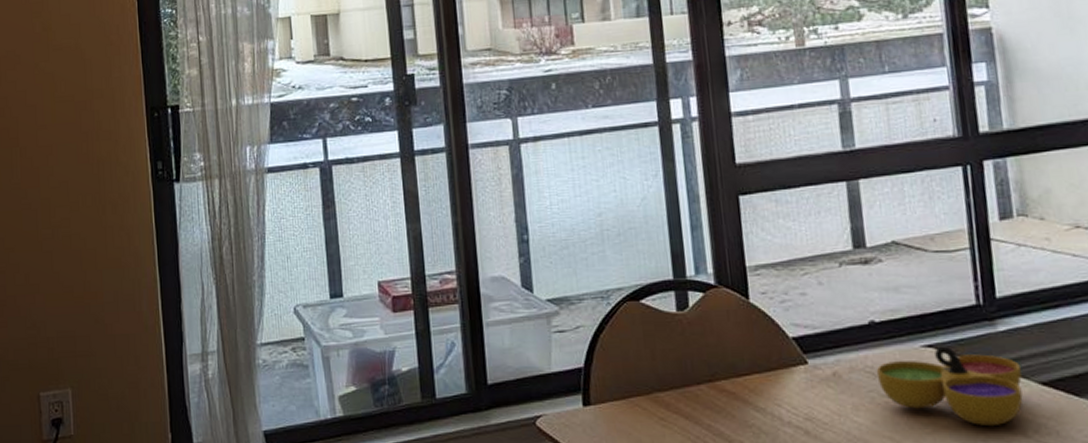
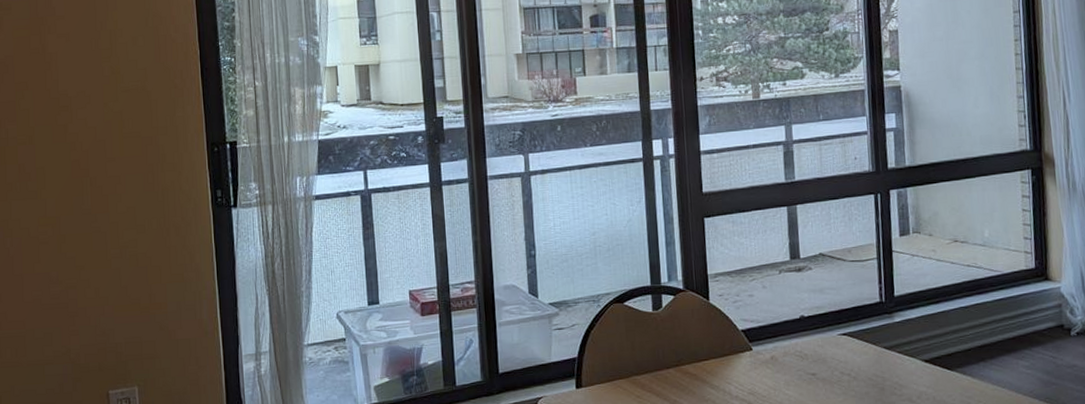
decorative bowl: present [876,346,1023,427] -> none [803,334,910,395]

